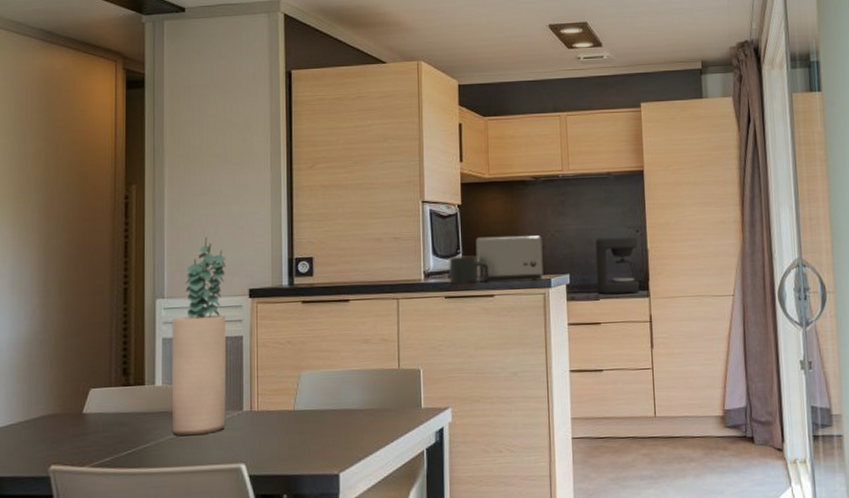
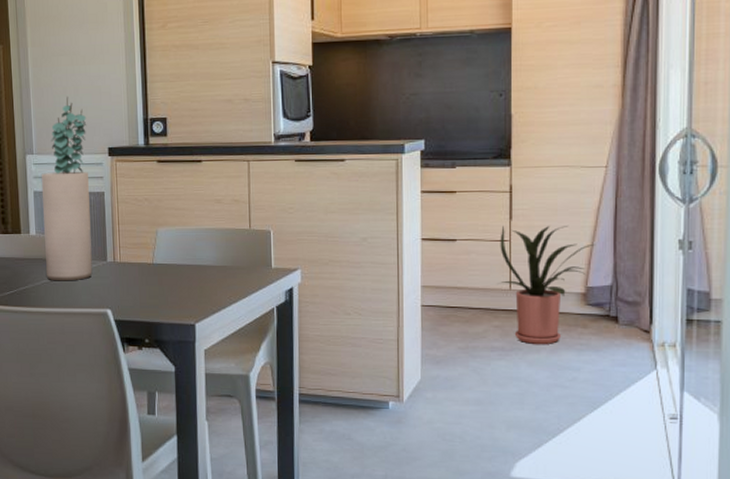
mug: present [448,255,489,287] -> none [298,118,340,151]
toaster: present [475,234,546,284] -> none [326,97,400,147]
coffee maker: present [595,237,640,295] -> none [453,101,501,163]
house plant: none [643,352,729,470] -> present [497,225,595,344]

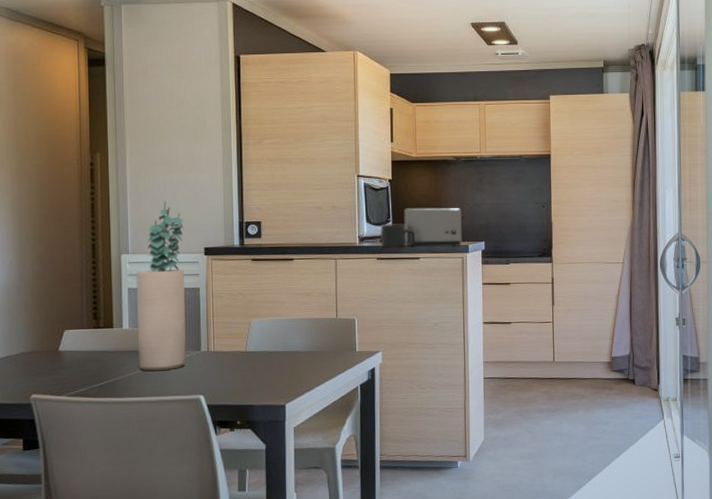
mug: none [298,118,340,151] -> present [379,223,416,250]
toaster: none [326,97,400,147] -> present [404,207,465,248]
house plant: present [497,225,595,344] -> none [544,309,616,405]

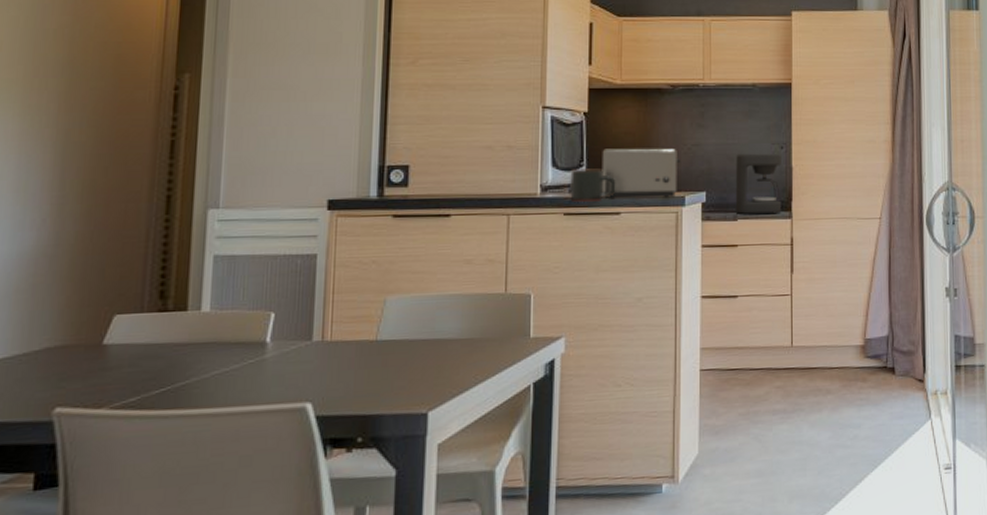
vase: present [136,202,186,372] -> none [219,139,301,371]
coffee maker: none [507,211,544,260] -> present [735,153,782,215]

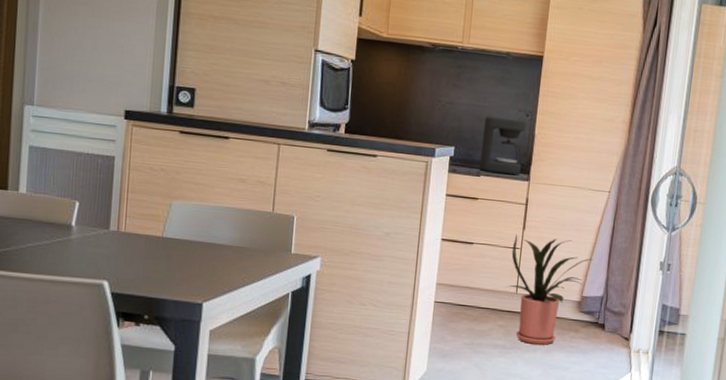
mug: present [569,168,616,203] -> none [333,111,376,144]
toaster: present [601,148,681,200] -> none [361,96,435,148]
house plant: none [779,277,872,403] -> present [506,234,593,345]

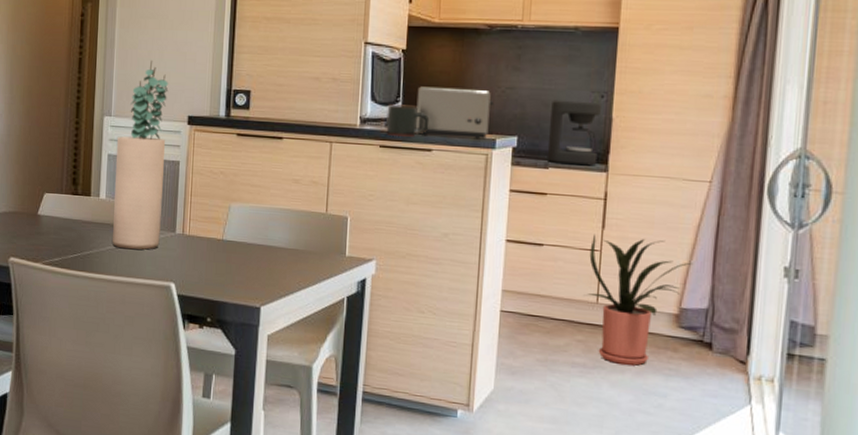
vase: none [33,49,103,247] -> present [112,61,169,250]
mug: none [333,111,376,144] -> present [385,104,430,138]
toaster: none [361,96,435,148] -> present [415,86,495,140]

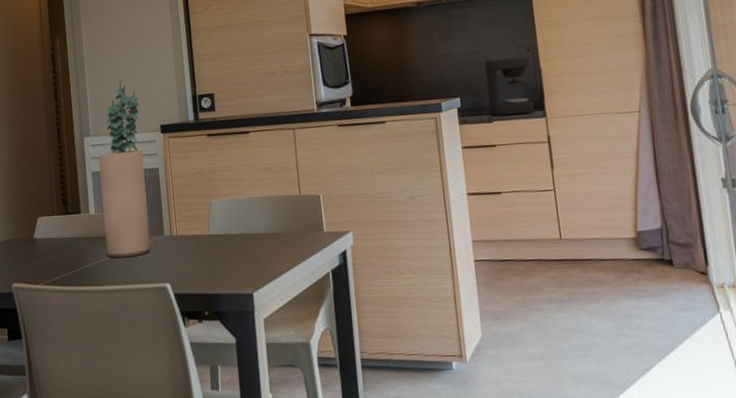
mug: present [385,104,430,138] -> none [339,84,380,115]
toaster: present [415,86,495,140] -> none [363,60,434,111]
house plant: present [584,234,692,366] -> none [544,172,639,293]

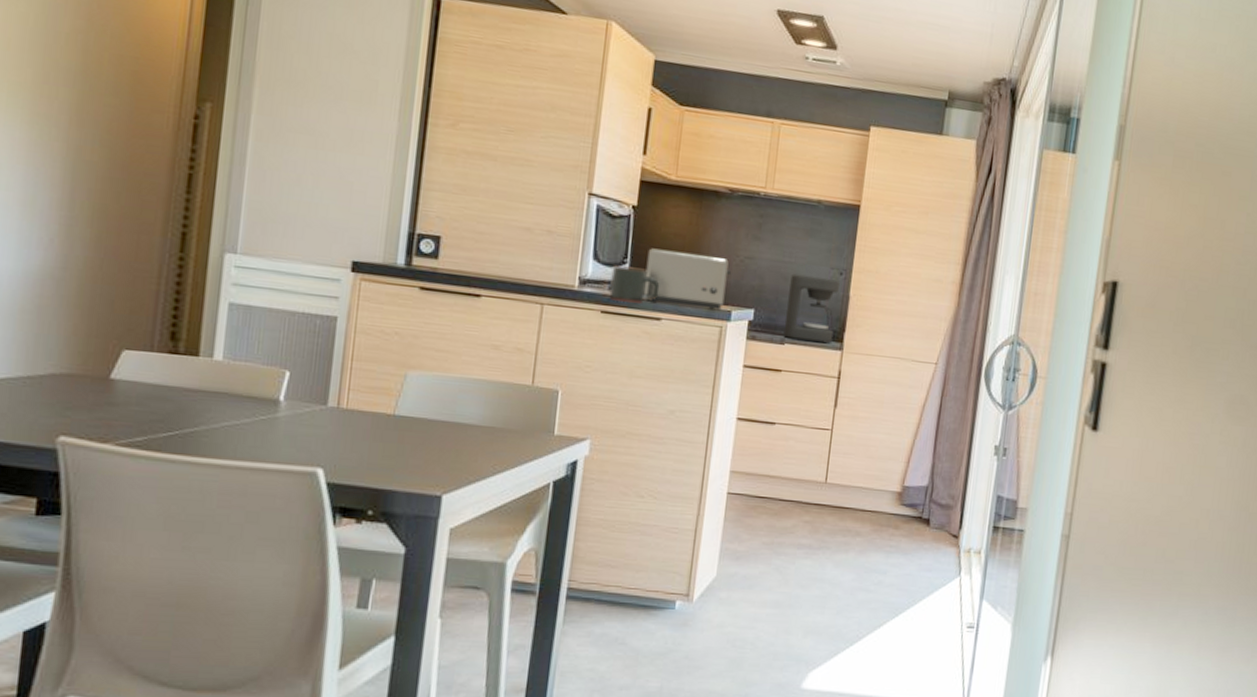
vase: present [98,80,151,259] -> none [230,187,326,427]
mug: none [339,84,380,115] -> present [609,265,660,304]
toaster: none [363,60,434,111] -> present [643,248,732,311]

